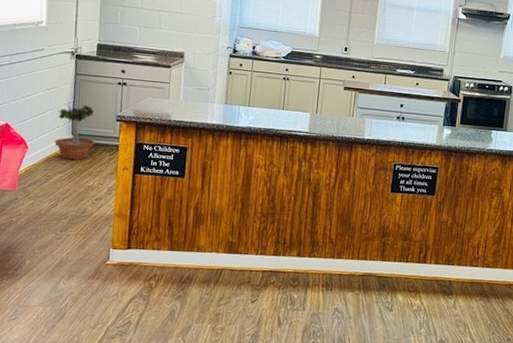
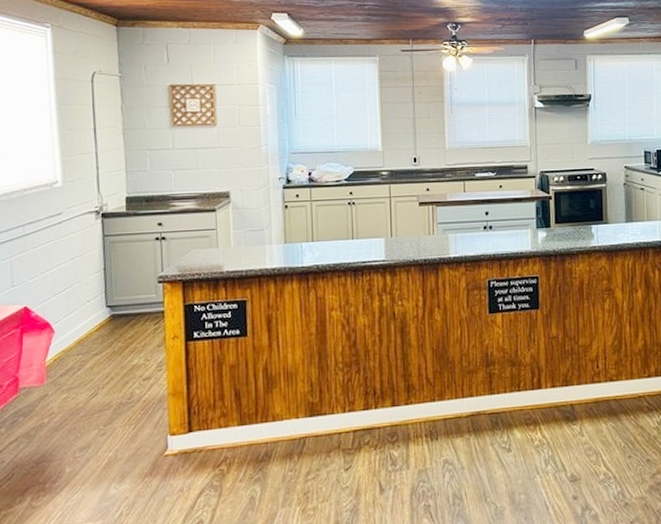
potted tree: present [54,100,95,160] -> none [85,268,134,338]

